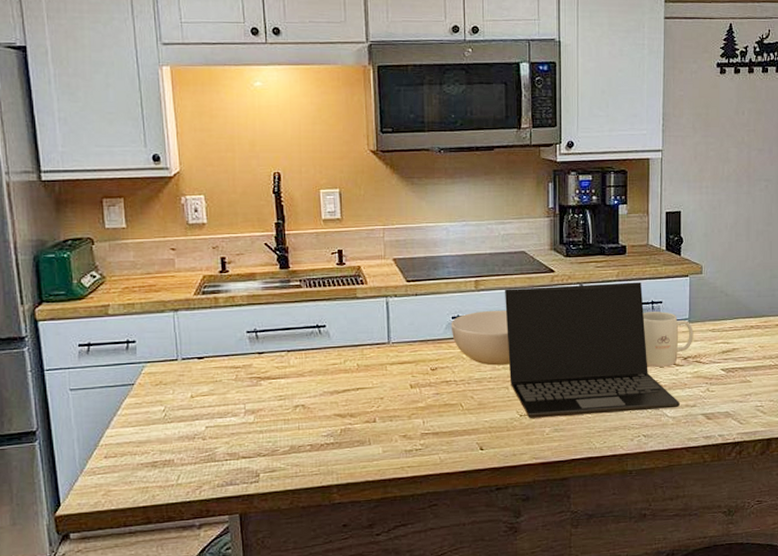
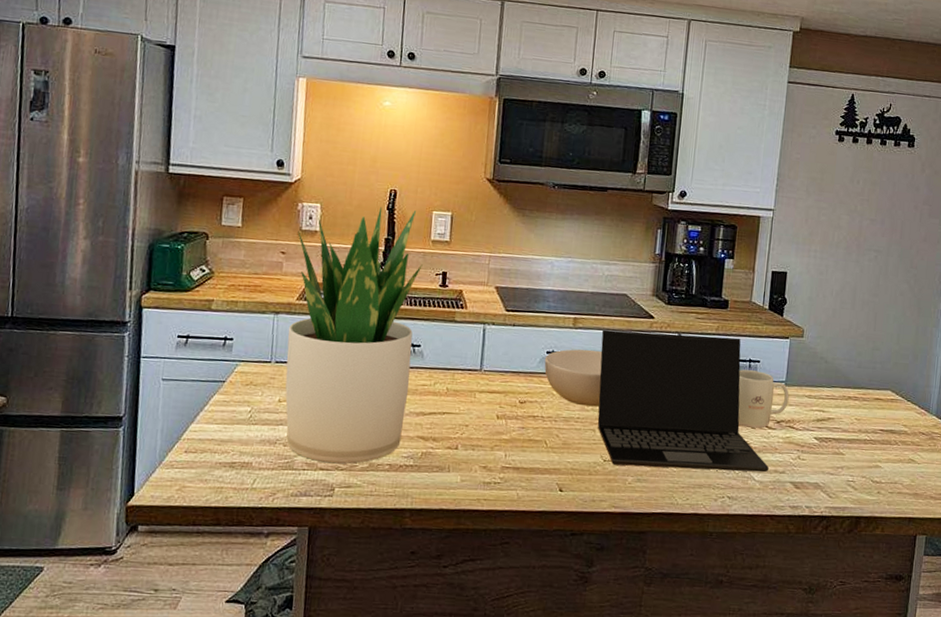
planter: none [185,191,320,451] -> present [285,207,423,464]

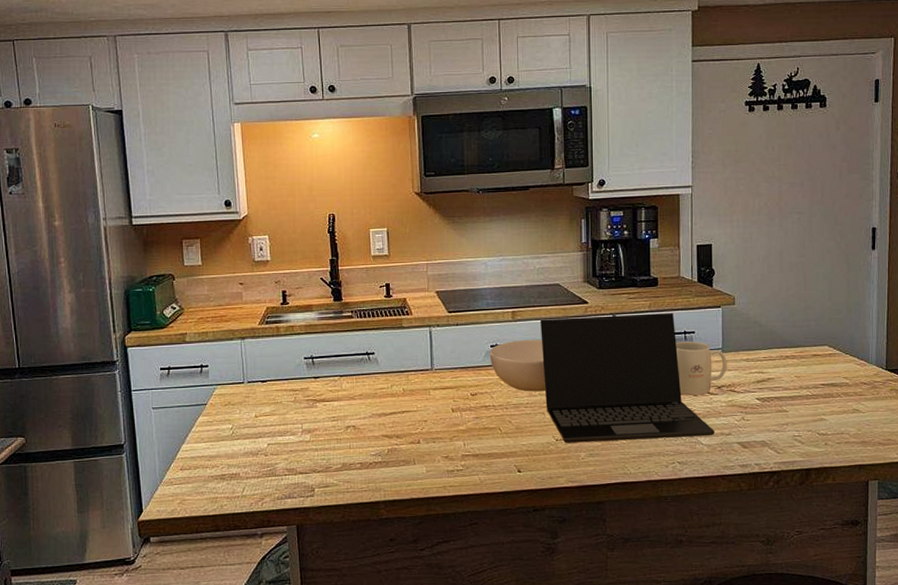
planter: present [285,207,423,464] -> none [252,231,369,467]

